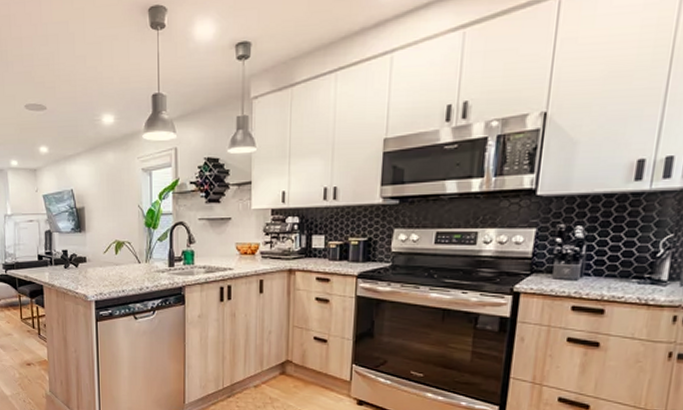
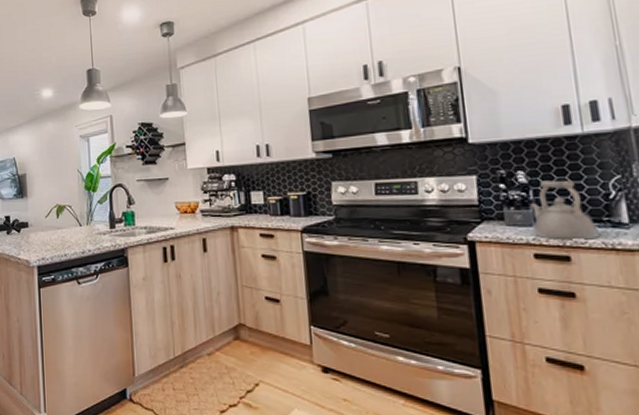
kettle: none [575,236,638,295] -> present [530,180,599,241]

